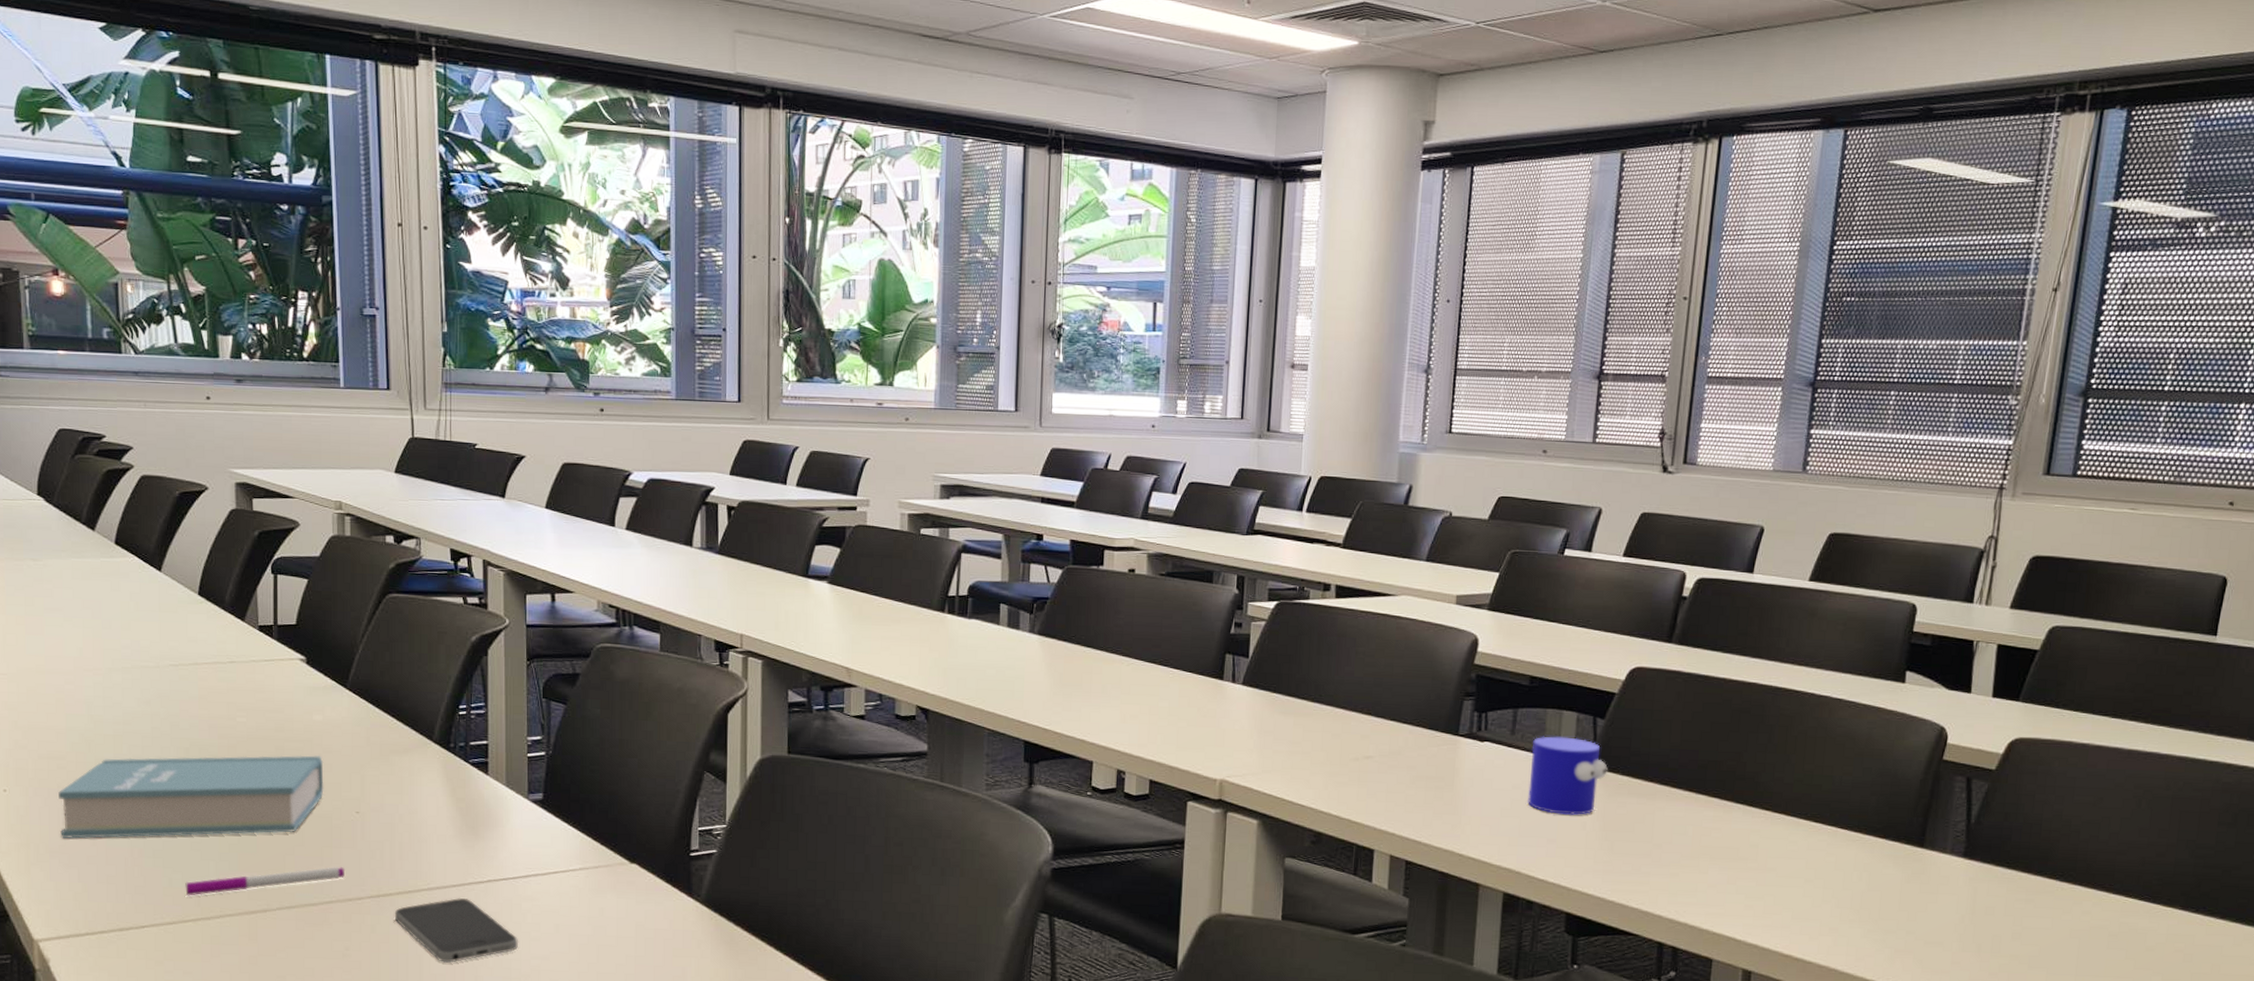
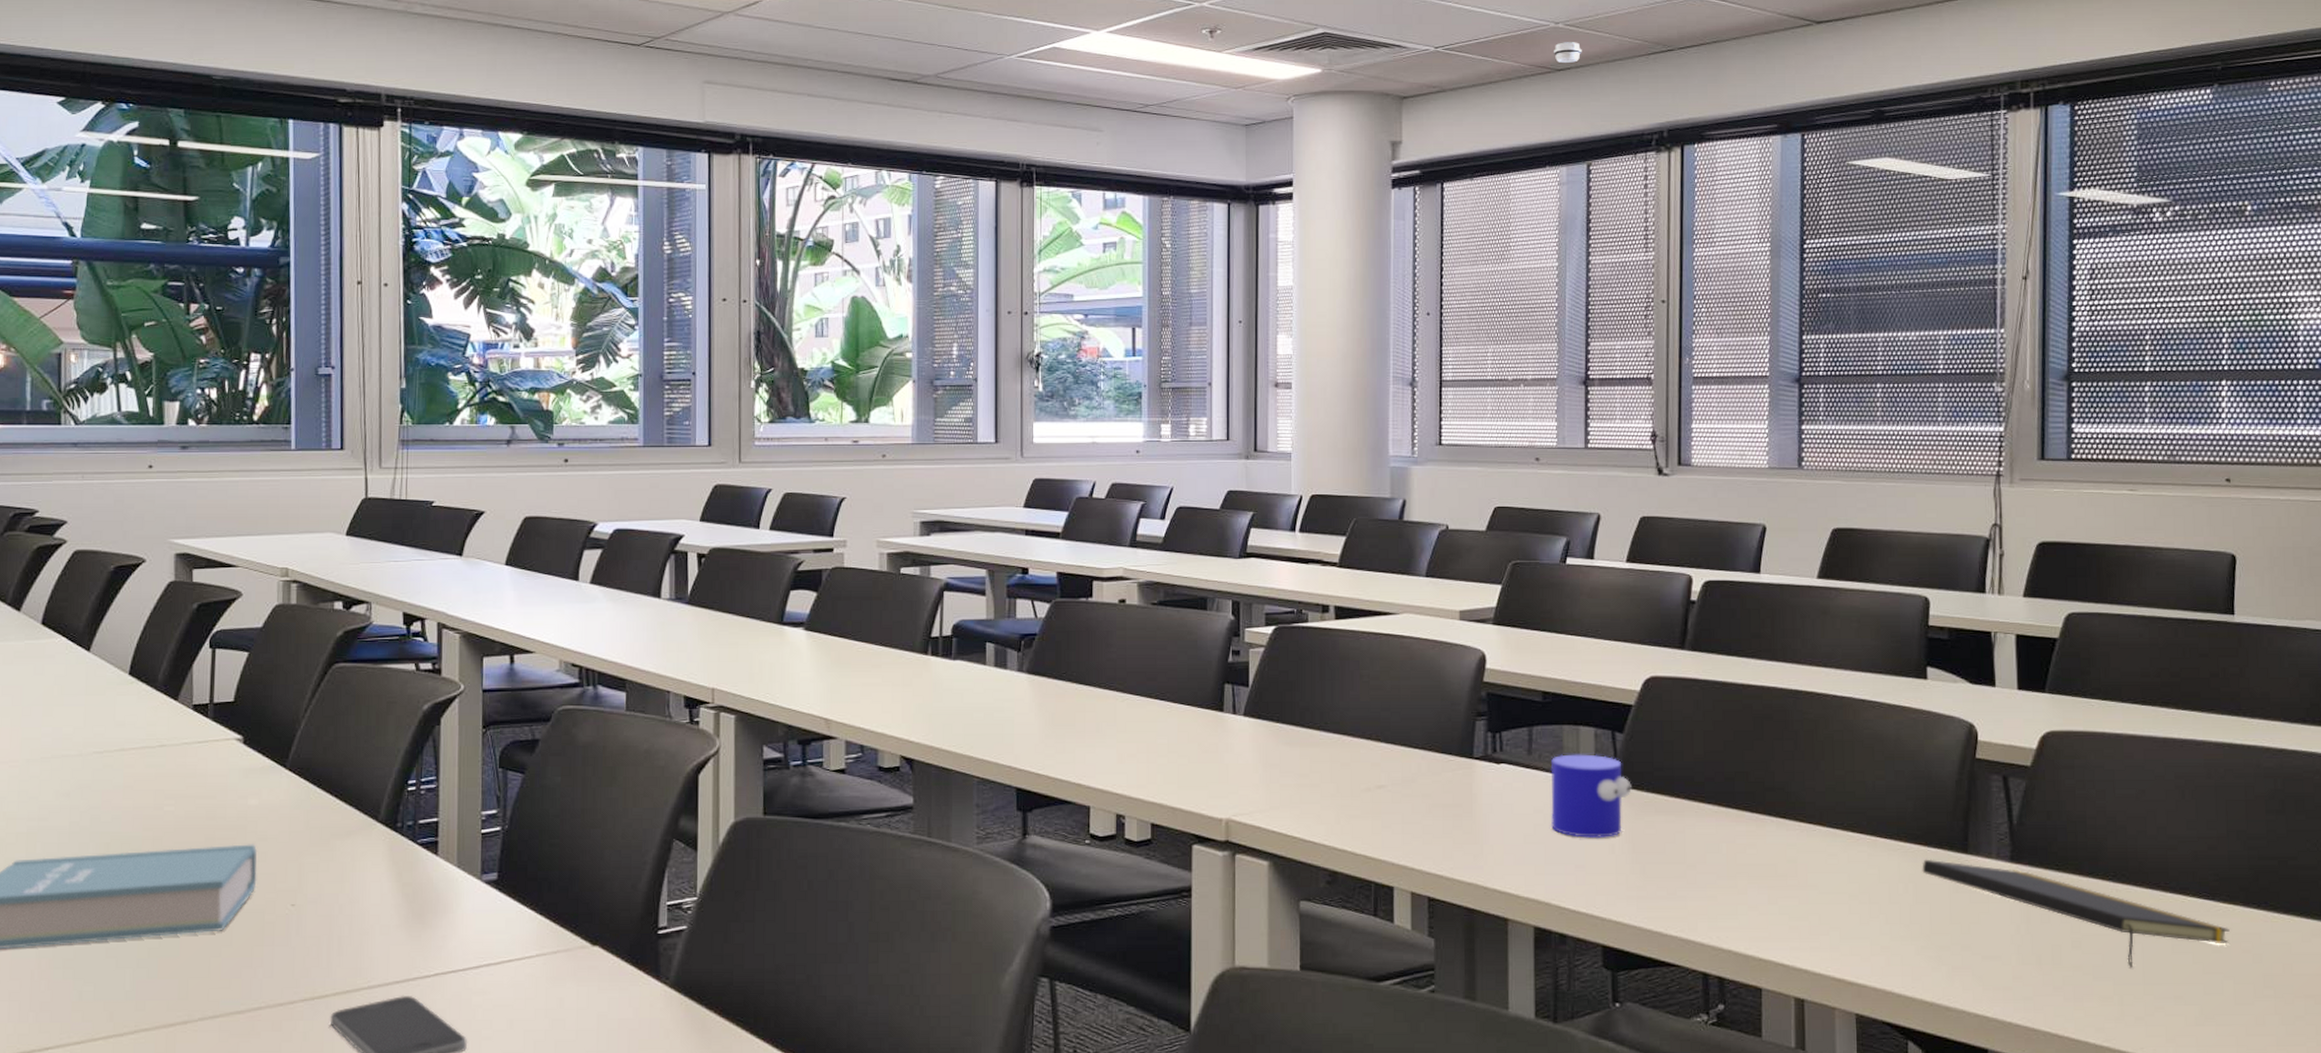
pen: present [185,867,344,896] -> none [97,968,276,1010]
smoke detector: none [1598,22,1627,44] -> present [1554,42,1582,63]
notepad: none [1877,850,2166,960] -> present [1922,859,2230,969]

